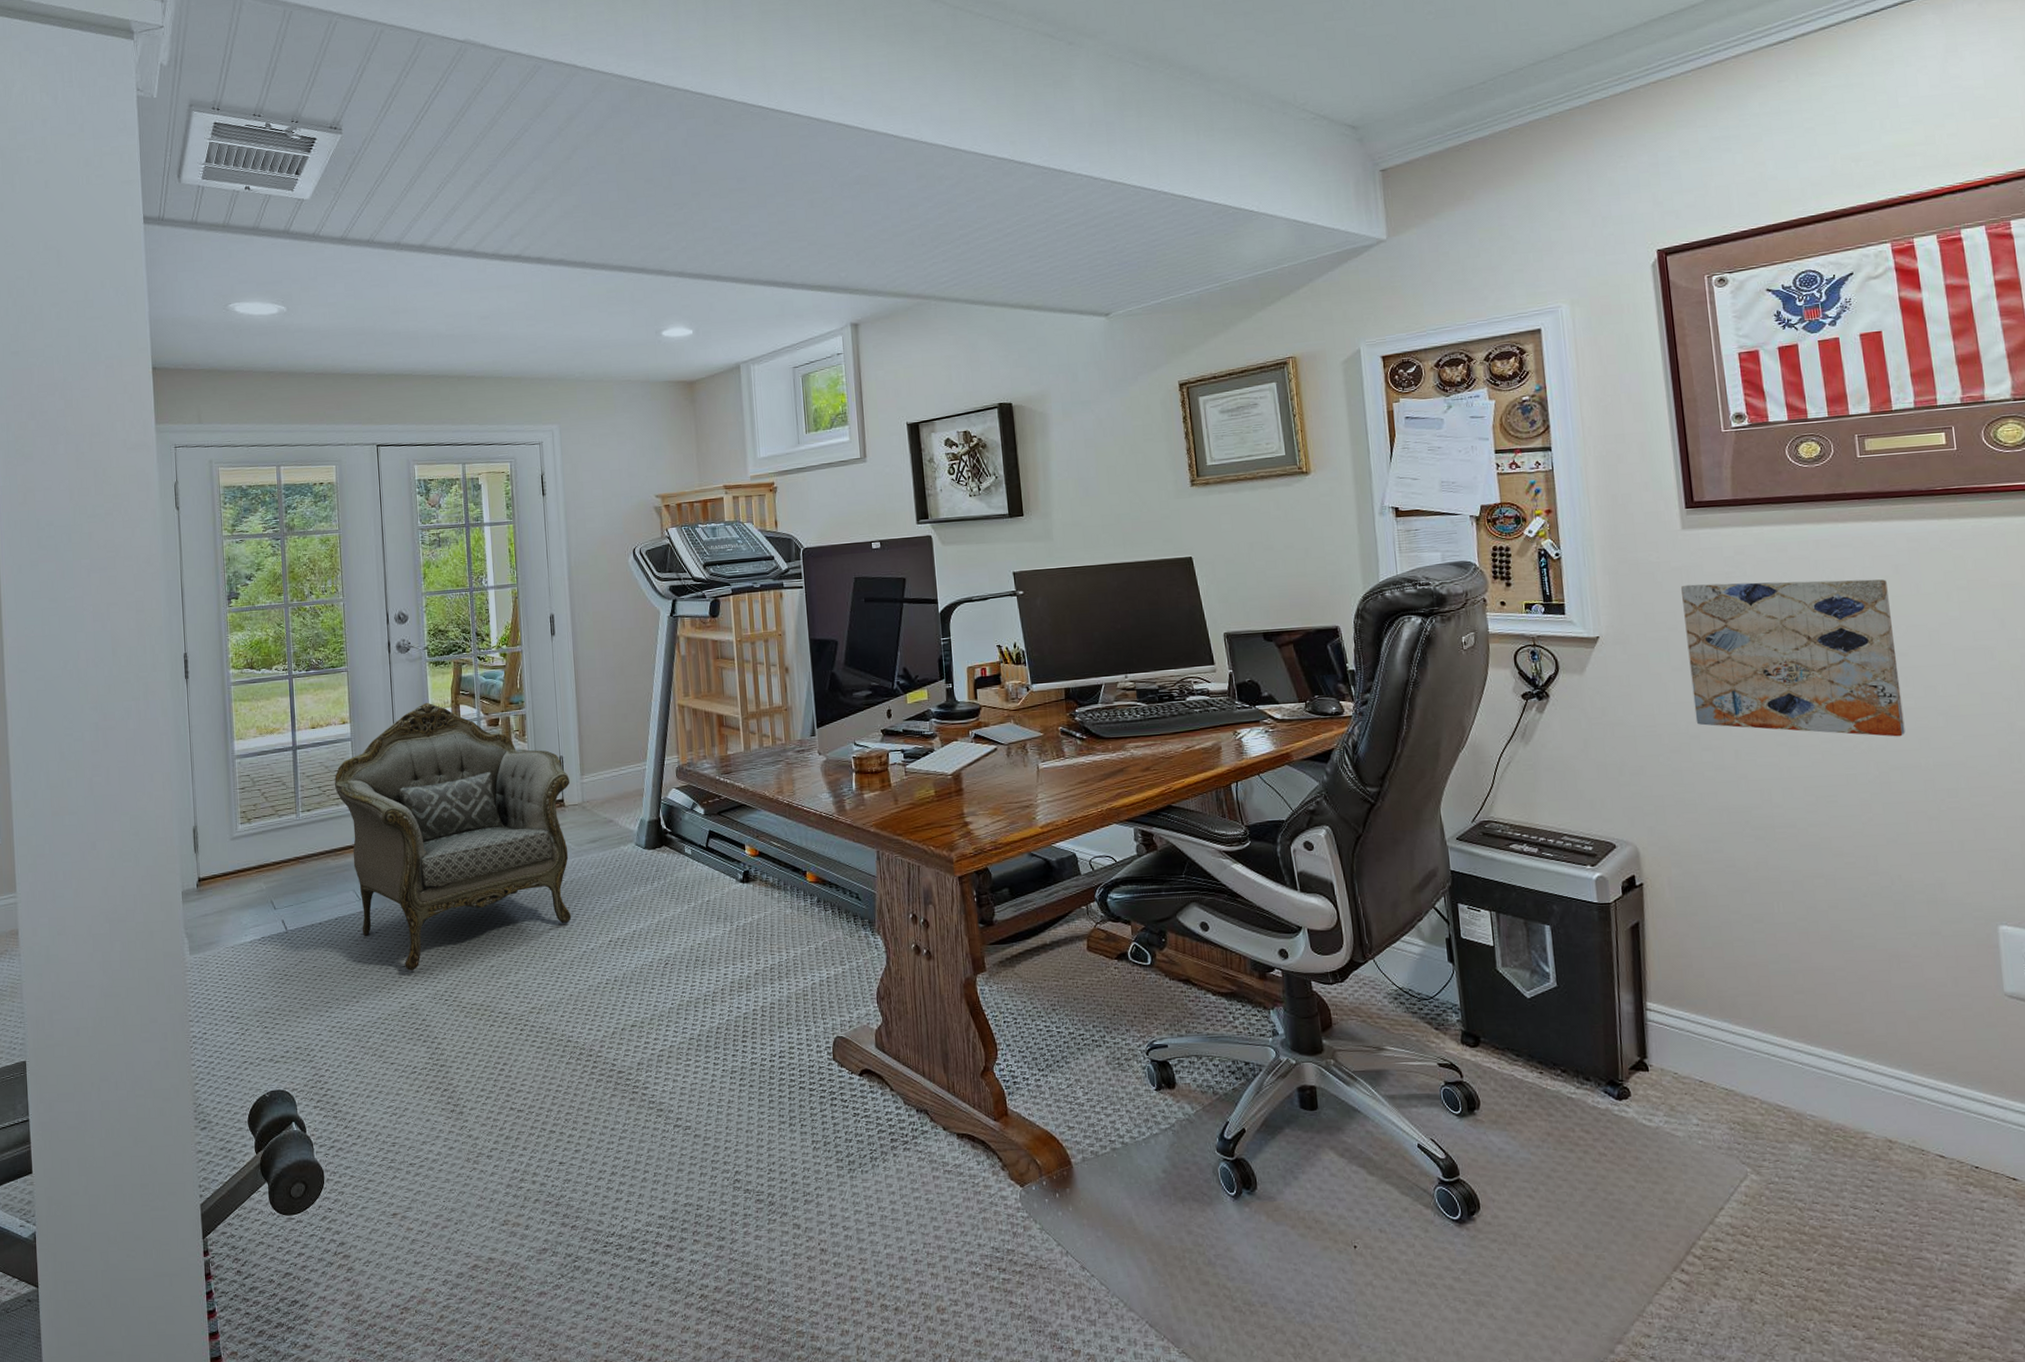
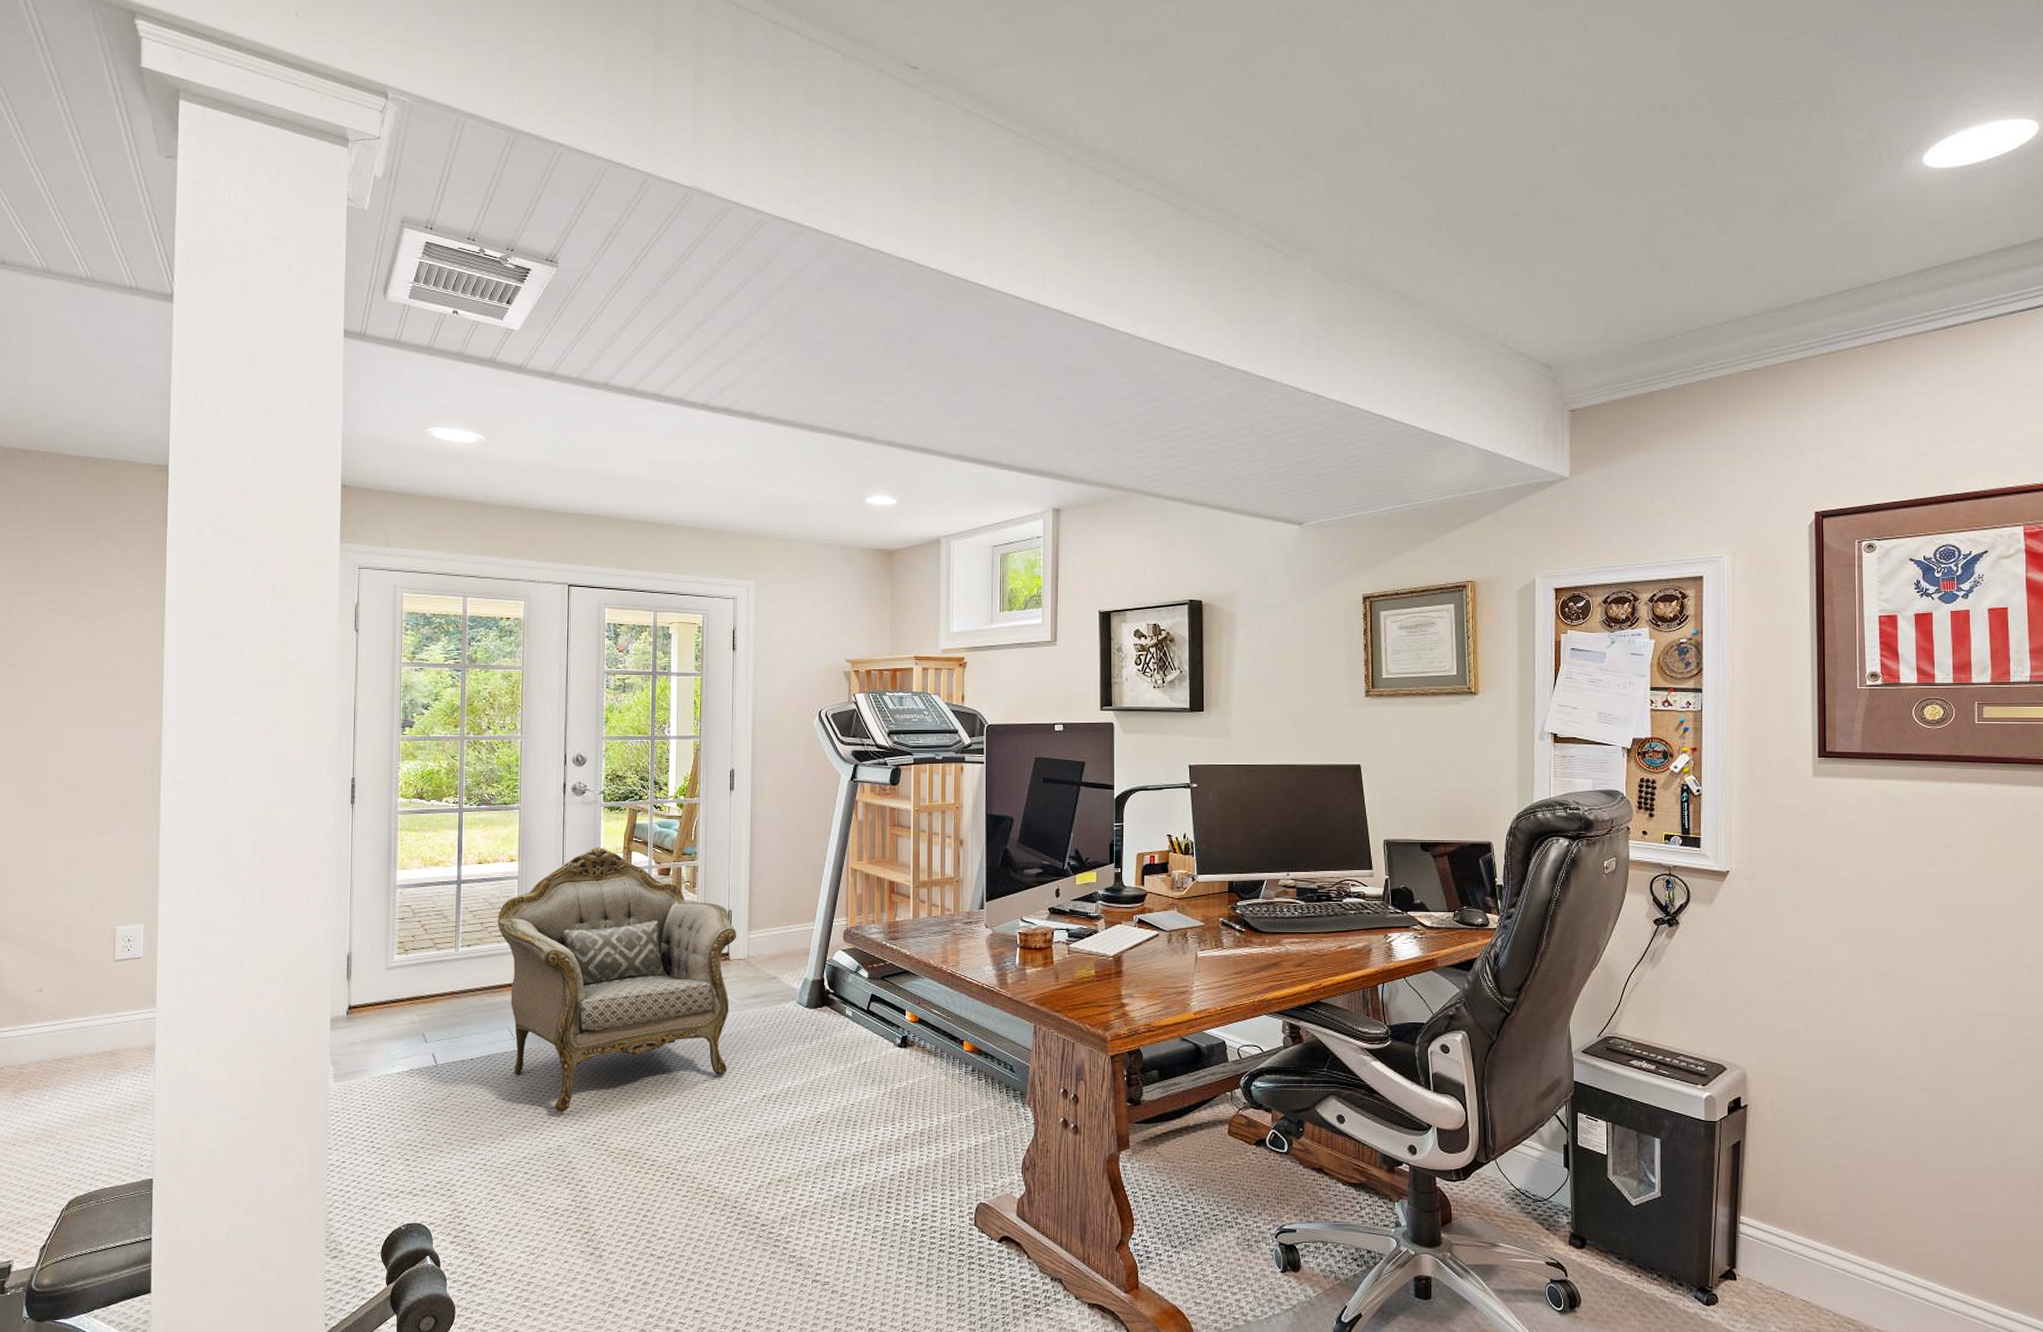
wall art: present [1681,579,1906,737] -> none [1807,829,1994,985]

